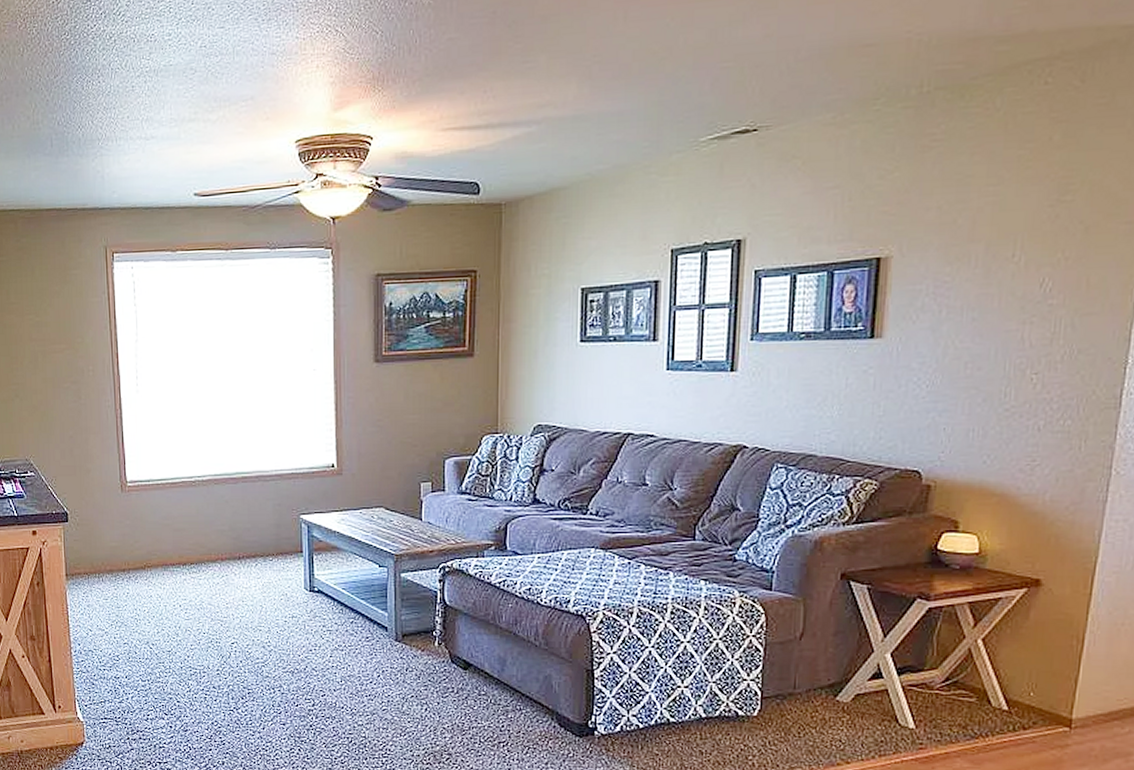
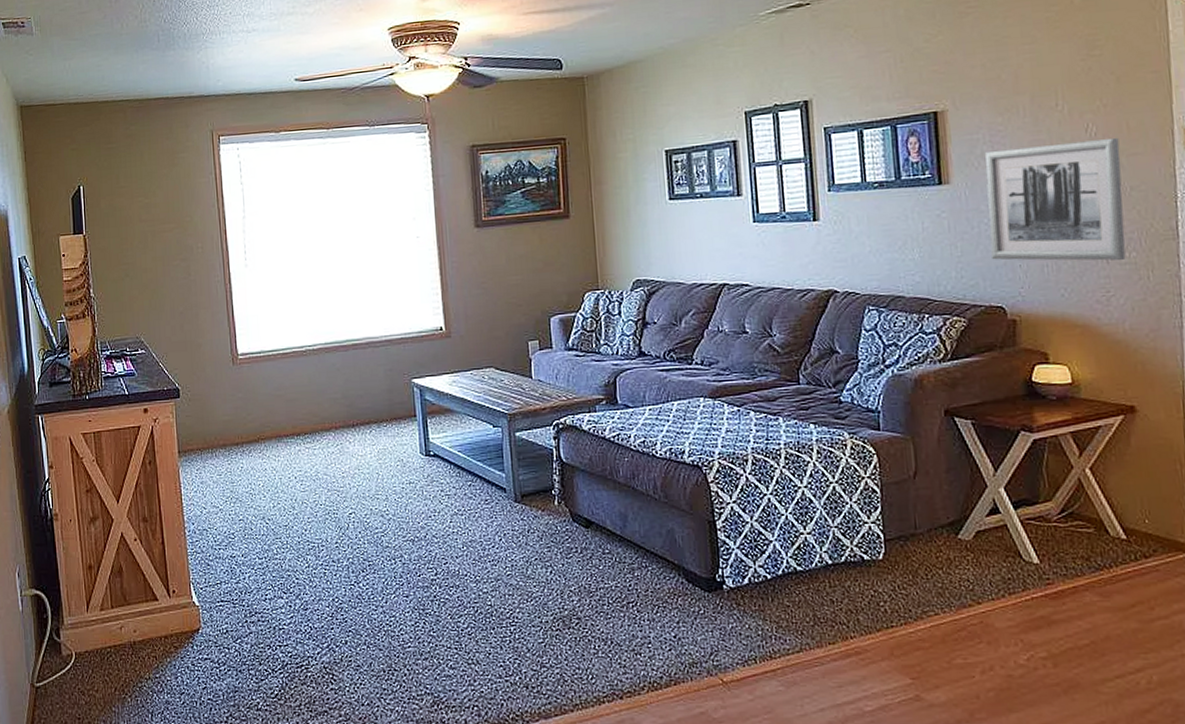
wall art: none [915,294,1075,428] -> present [985,137,1126,261]

